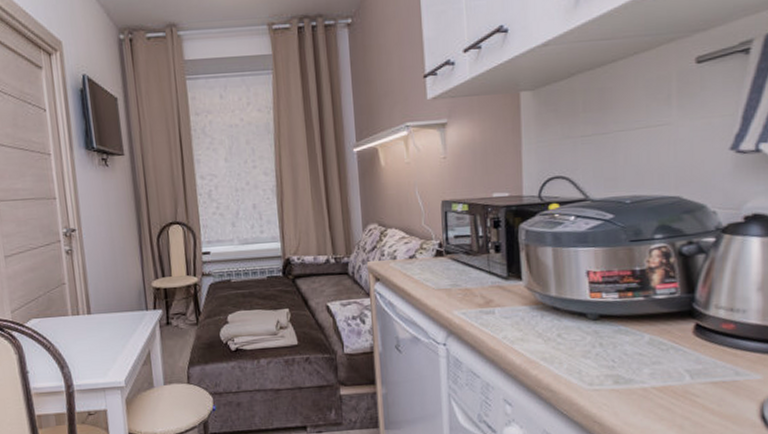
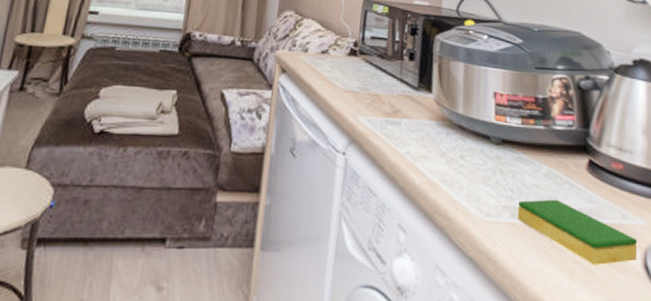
dish sponge: none [620,364,753,420] -> present [517,199,638,265]

